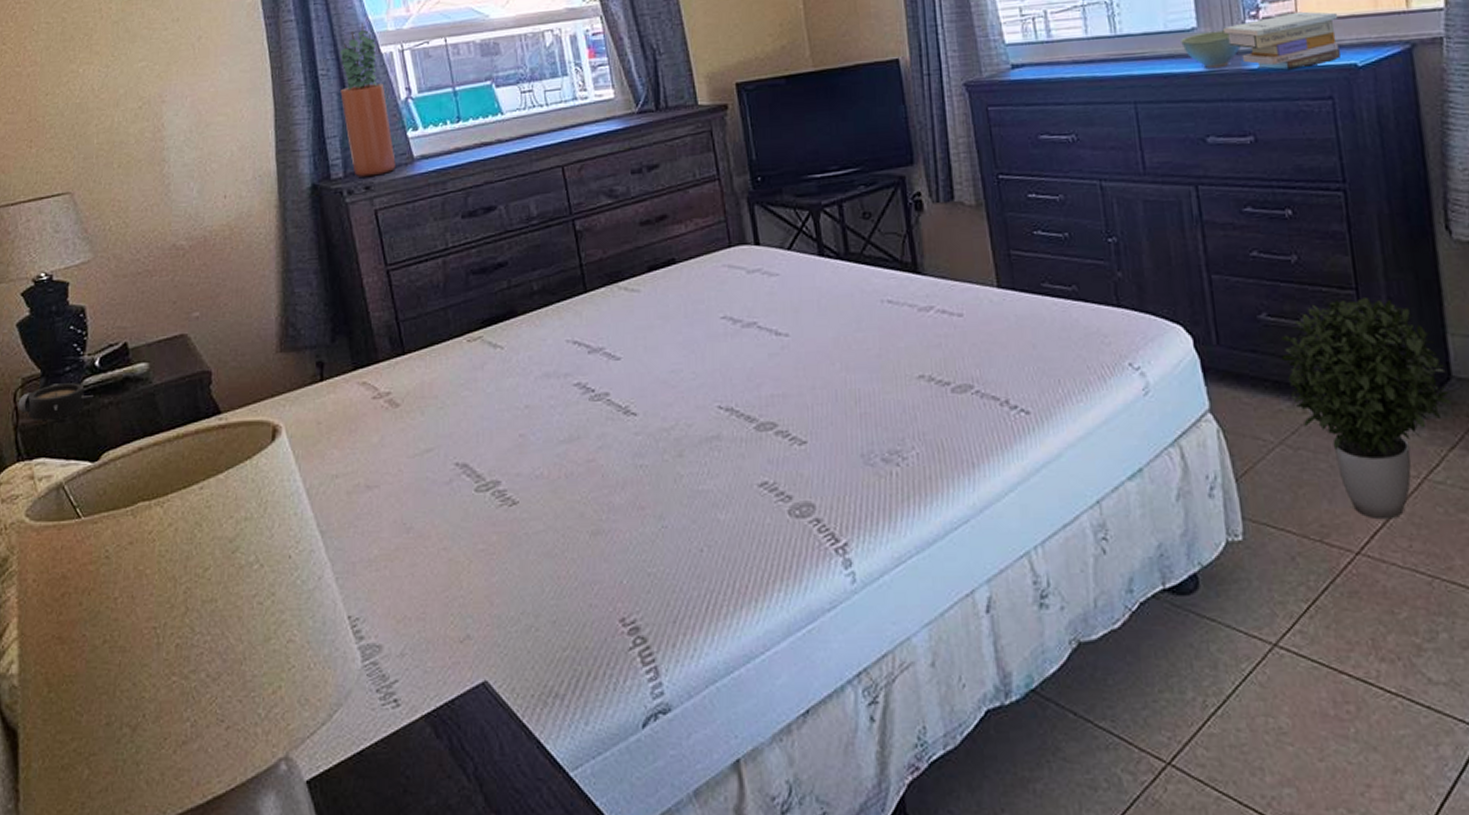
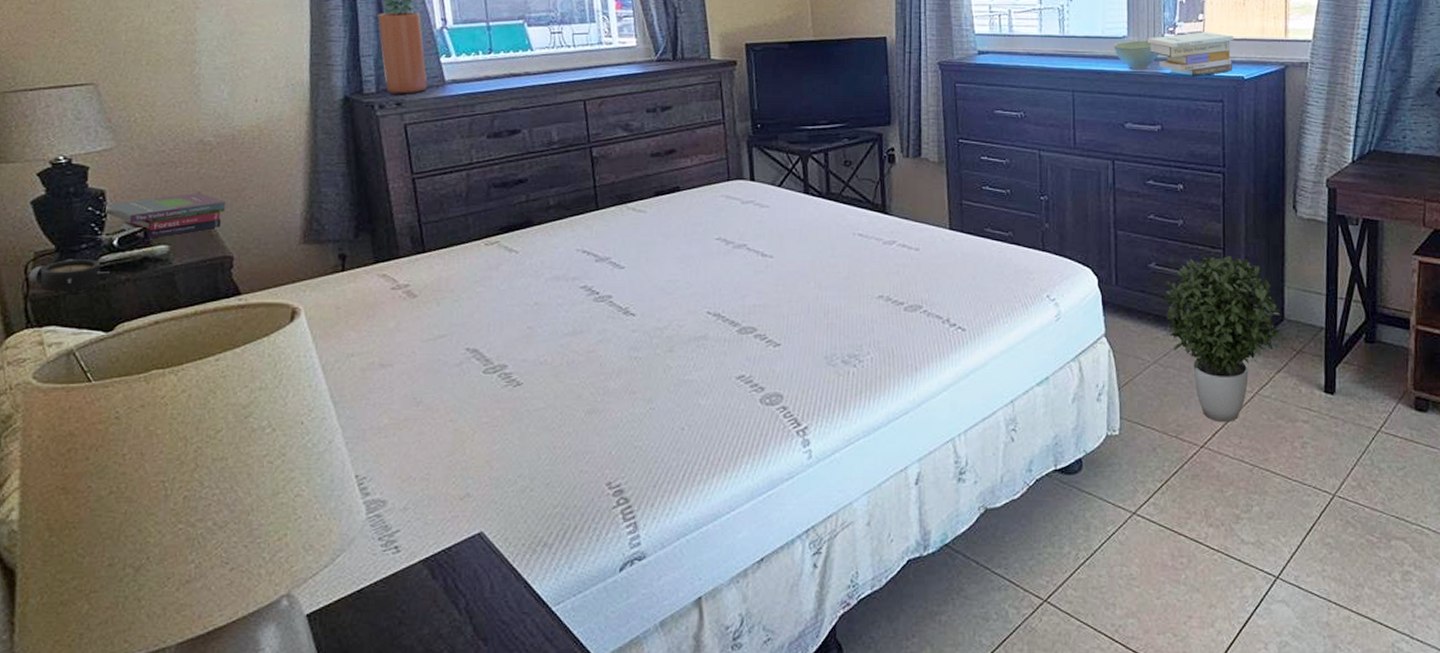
books: none [84,302,202,358] -> present [103,192,226,240]

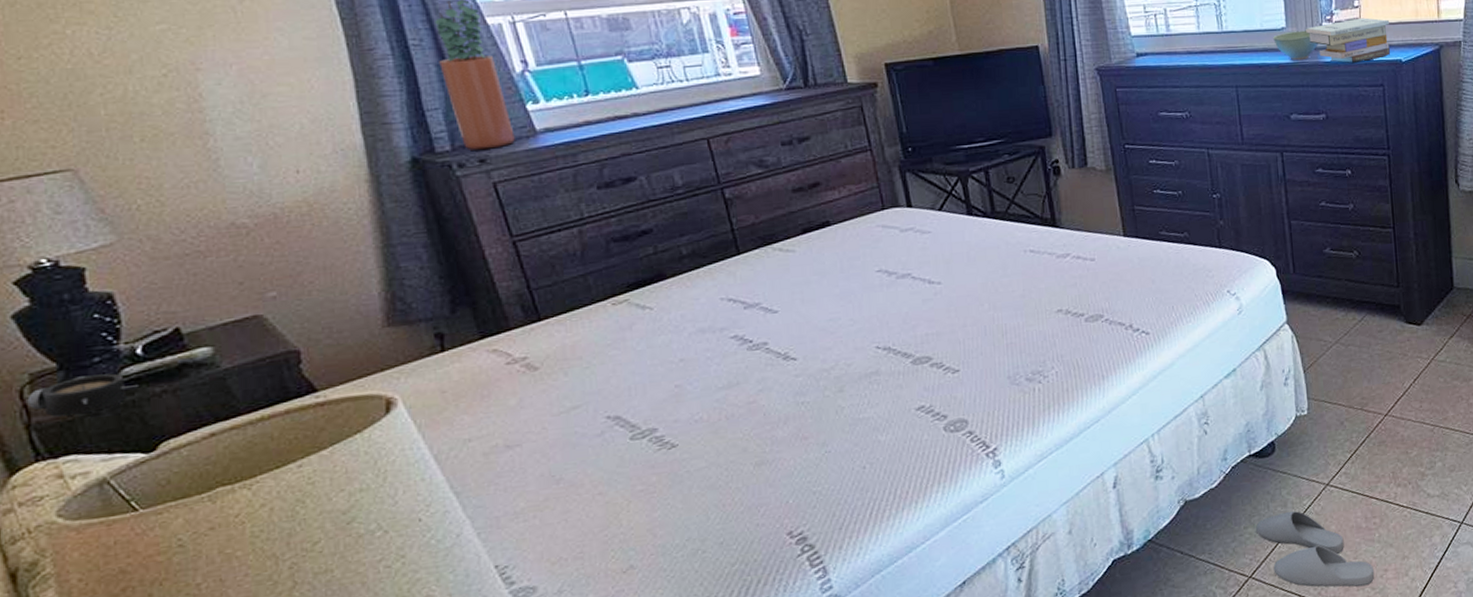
books: present [103,192,226,240] -> none [114,282,280,344]
slippers: none [1056,536,1178,631] -> present [1256,511,1375,587]
potted plant: present [1162,256,1283,423] -> none [1339,234,1453,391]

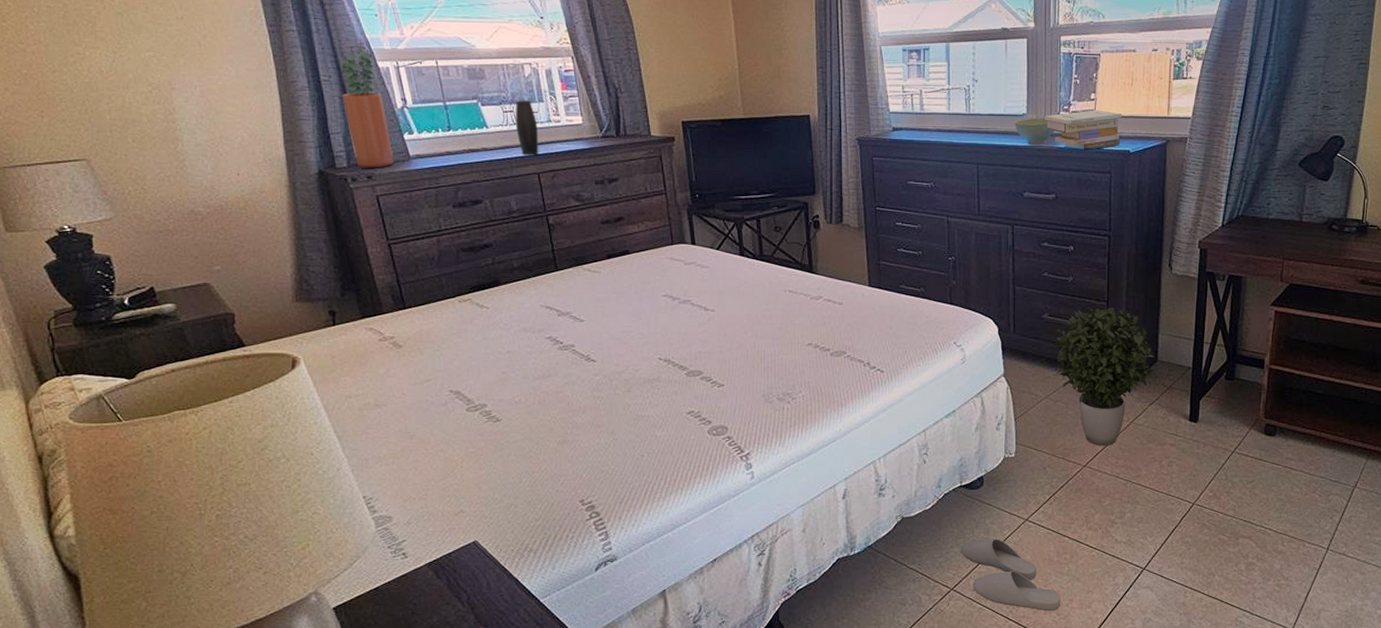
alarm clock: present [27,373,140,417] -> none [52,316,126,345]
vase: none [672,52,707,118] -> present [515,100,539,155]
potted plant: none [1339,234,1453,391] -> present [1053,308,1155,446]

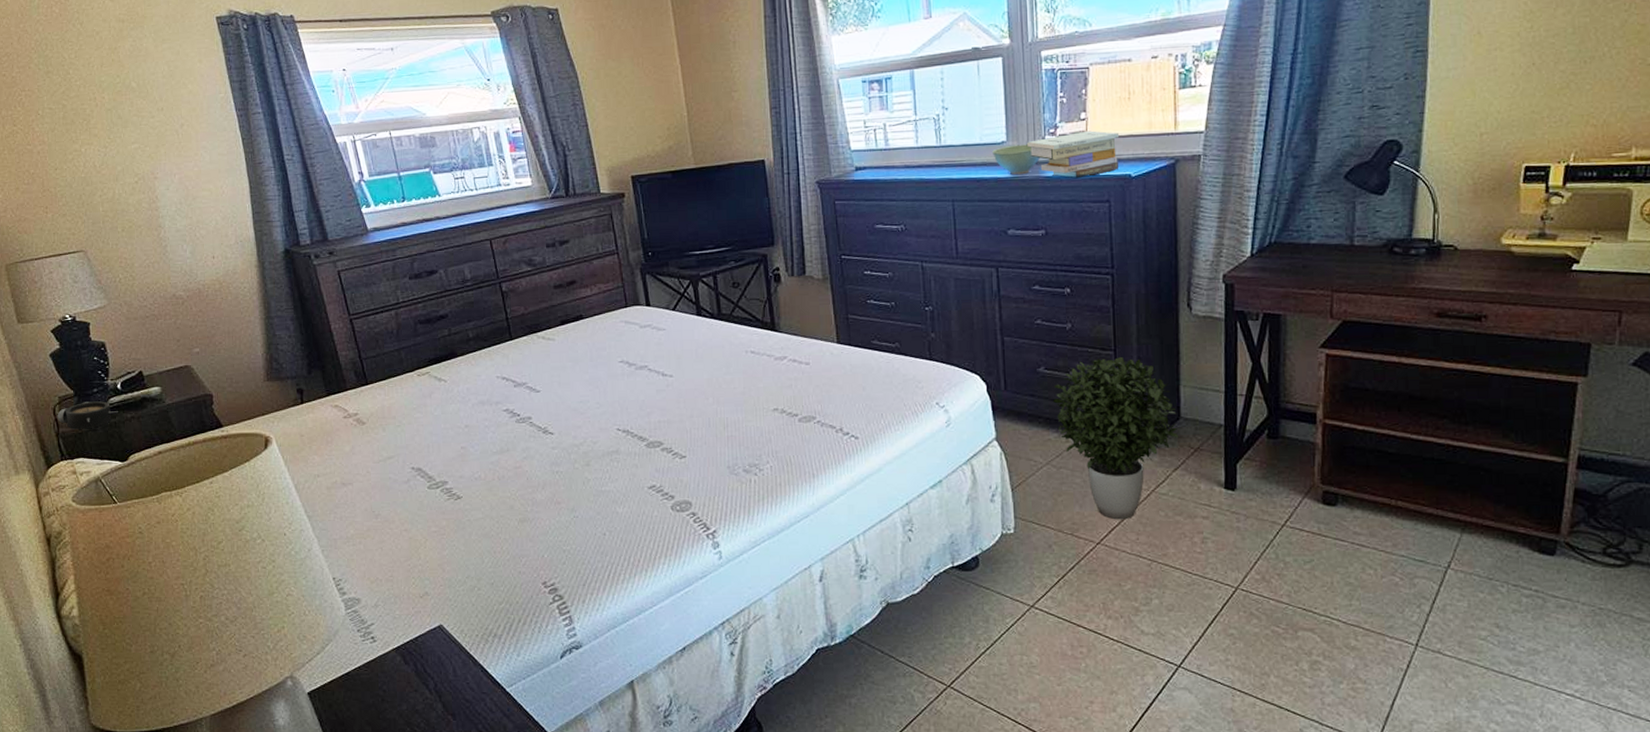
alarm clock: none [52,316,126,345] -> present [57,401,119,429]
vase: present [340,39,394,168] -> none [302,116,353,244]
vase: present [515,100,539,155] -> none [465,165,490,222]
slippers: present [961,538,1061,611] -> none [957,627,1079,715]

